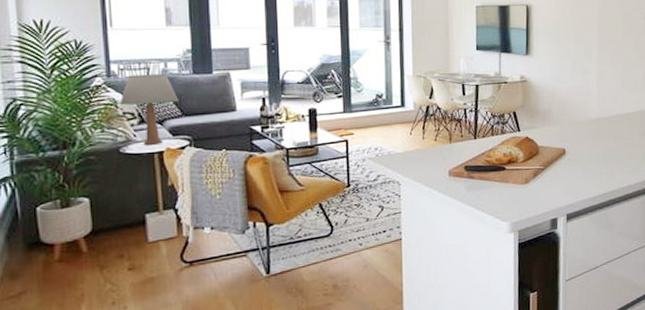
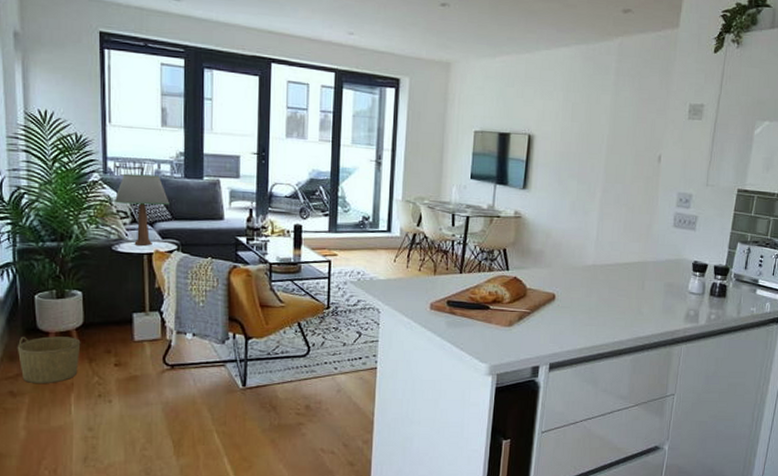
basket: none [18,246,90,300] -> present [17,336,81,383]

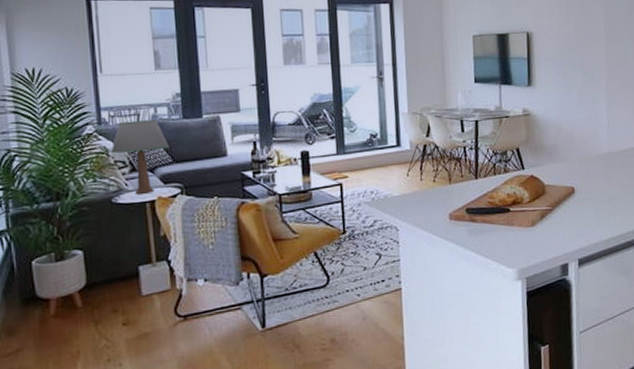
basket: present [17,336,81,383] -> none [15,300,85,357]

